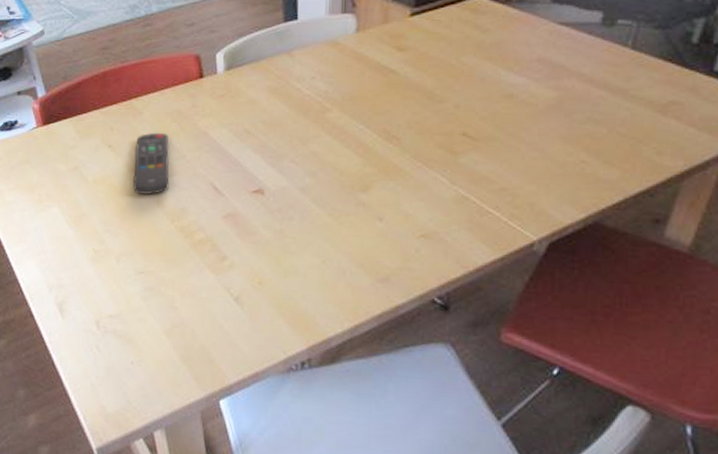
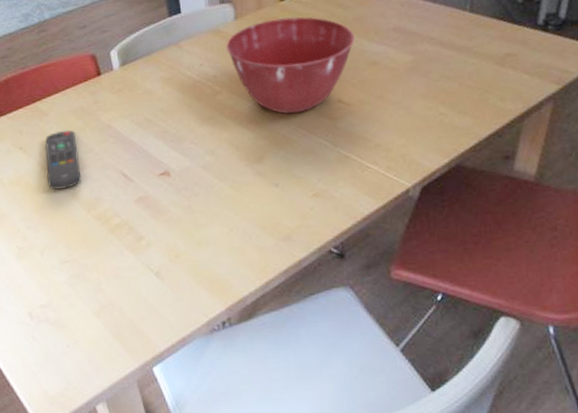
mixing bowl: none [343,35,490,143] -> present [226,17,355,114]

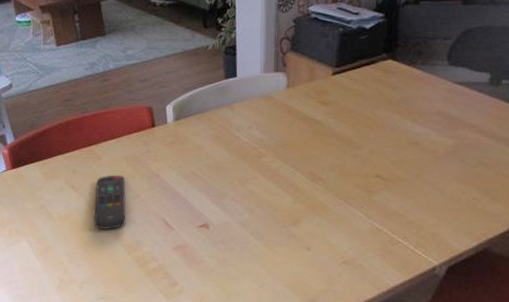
mixing bowl: present [226,17,355,114] -> none [276,92,399,183]

